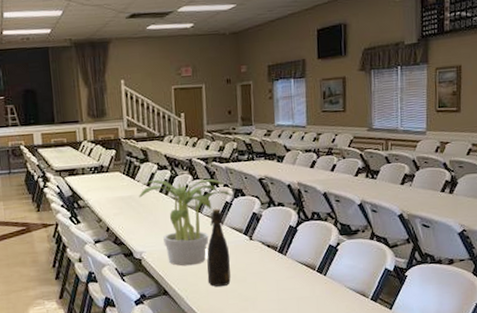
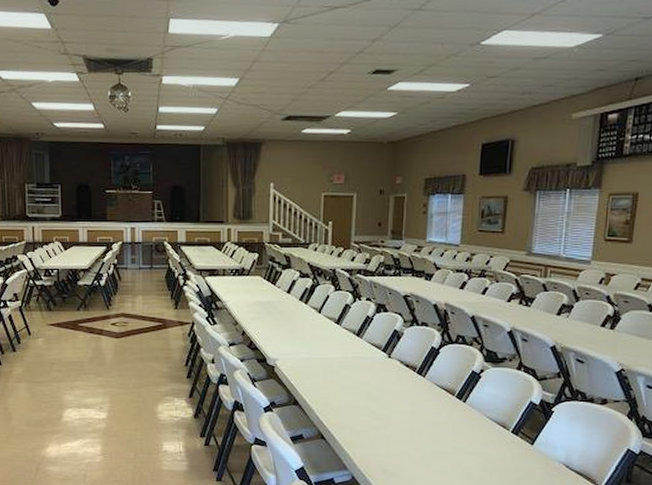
potted plant: present [139,179,233,266] -> none [278,287,375,378]
bottle: present [207,208,231,287] -> none [340,322,366,403]

